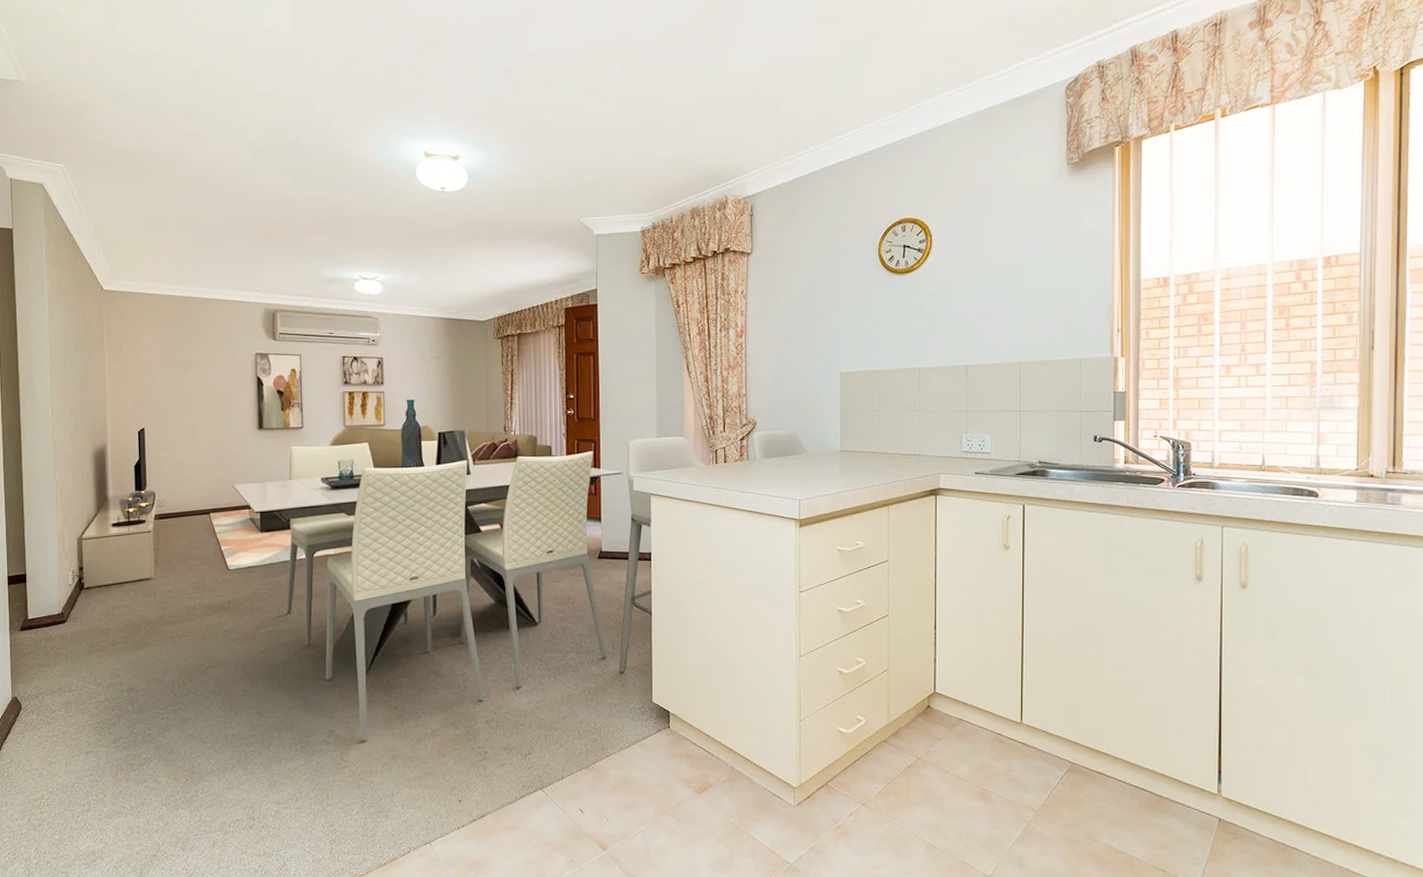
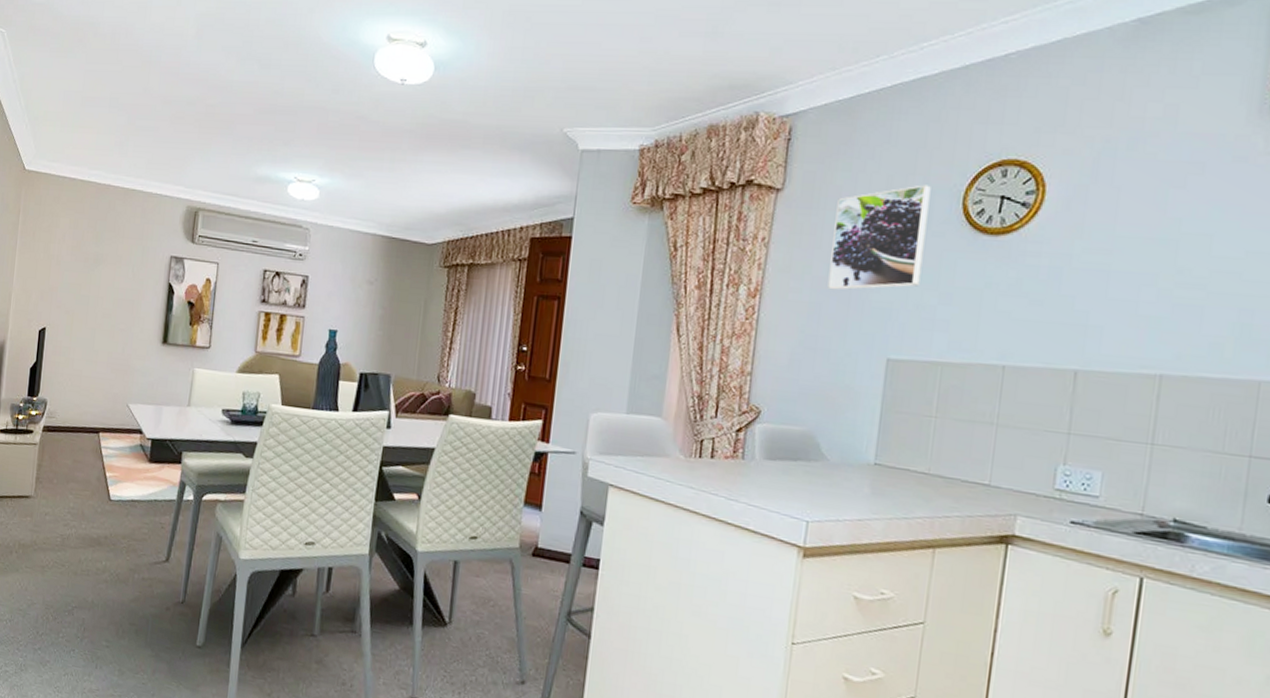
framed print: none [792,241,856,326] -> present [828,184,931,290]

